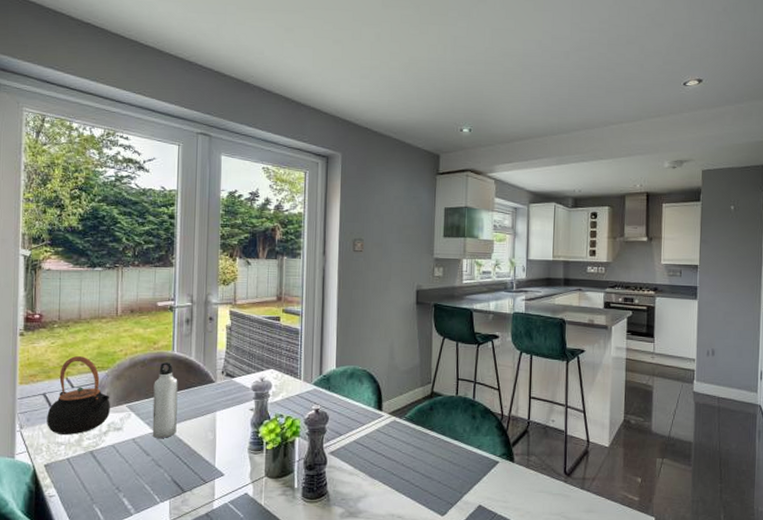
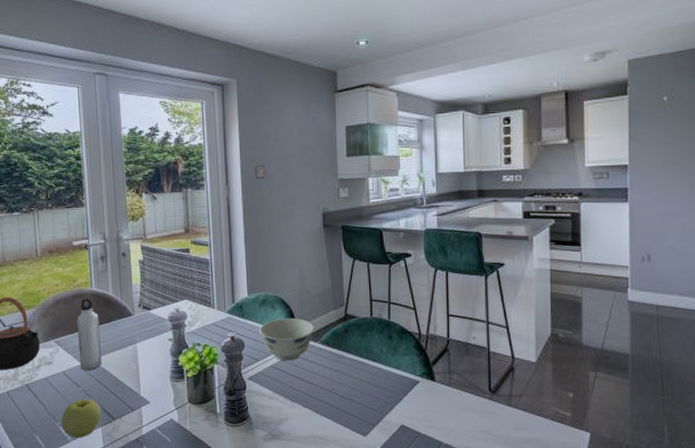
apple: none [126,469,170,511] -> present [61,399,101,438]
bowl: none [345,392,401,437] -> present [259,317,315,362]

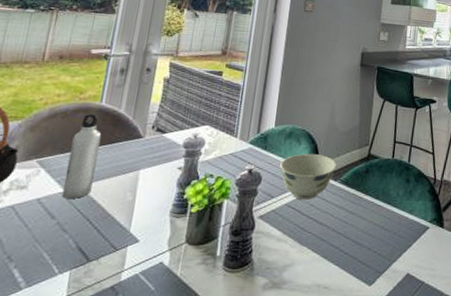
apple: present [61,399,101,438] -> none [17,234,75,284]

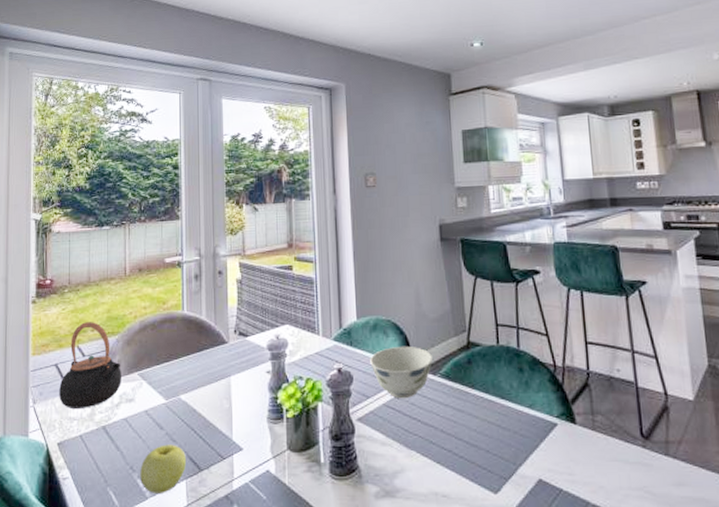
apple: none [17,234,75,284] -> present [140,444,186,493]
water bottle: present [61,113,102,199] -> none [164,322,190,409]

